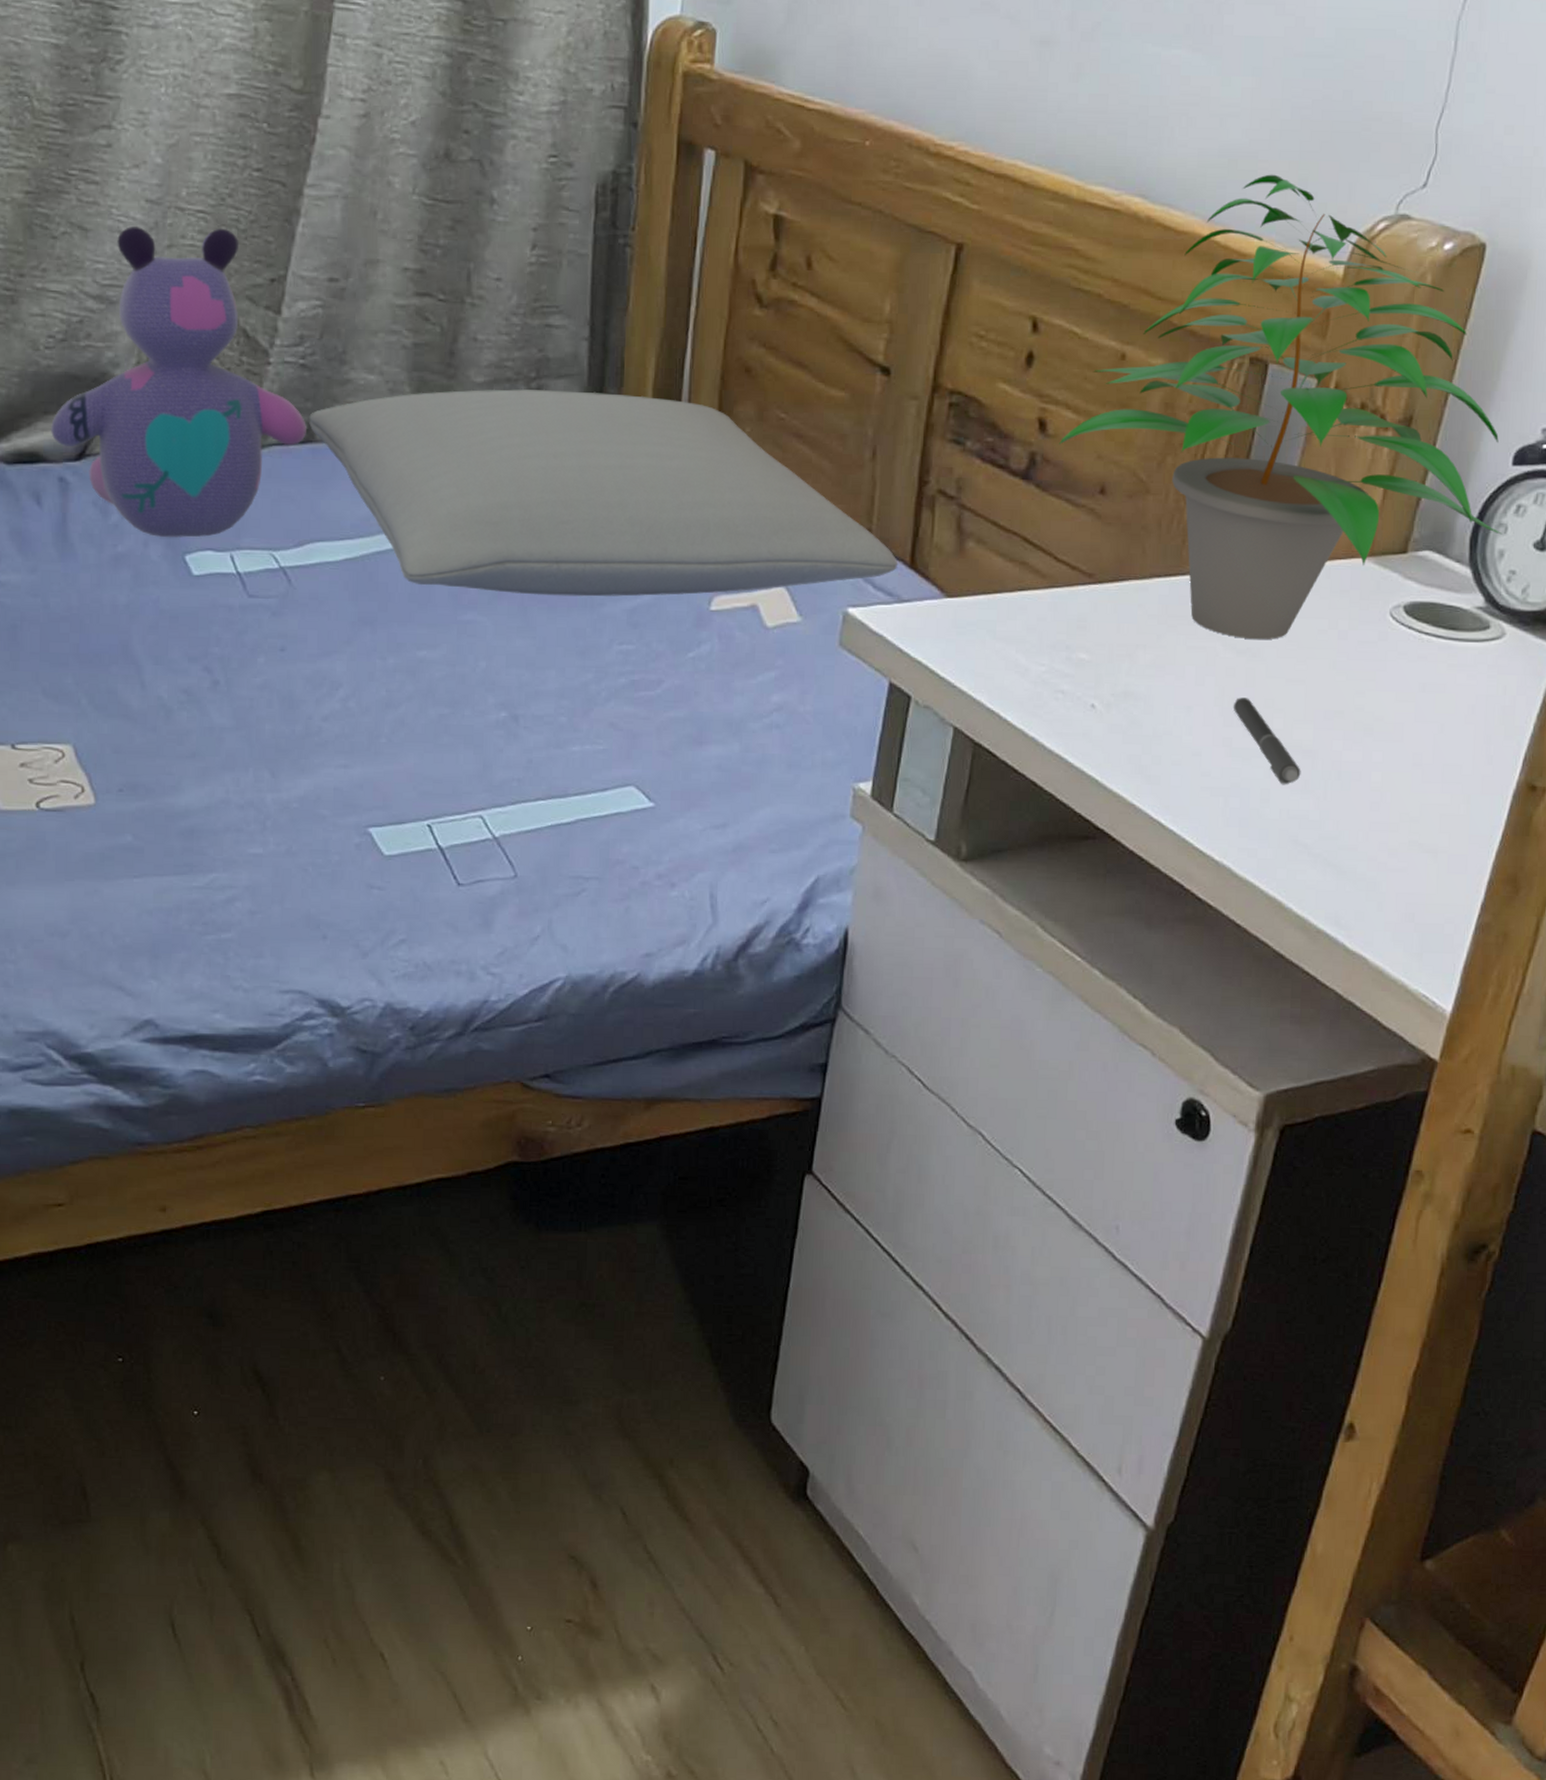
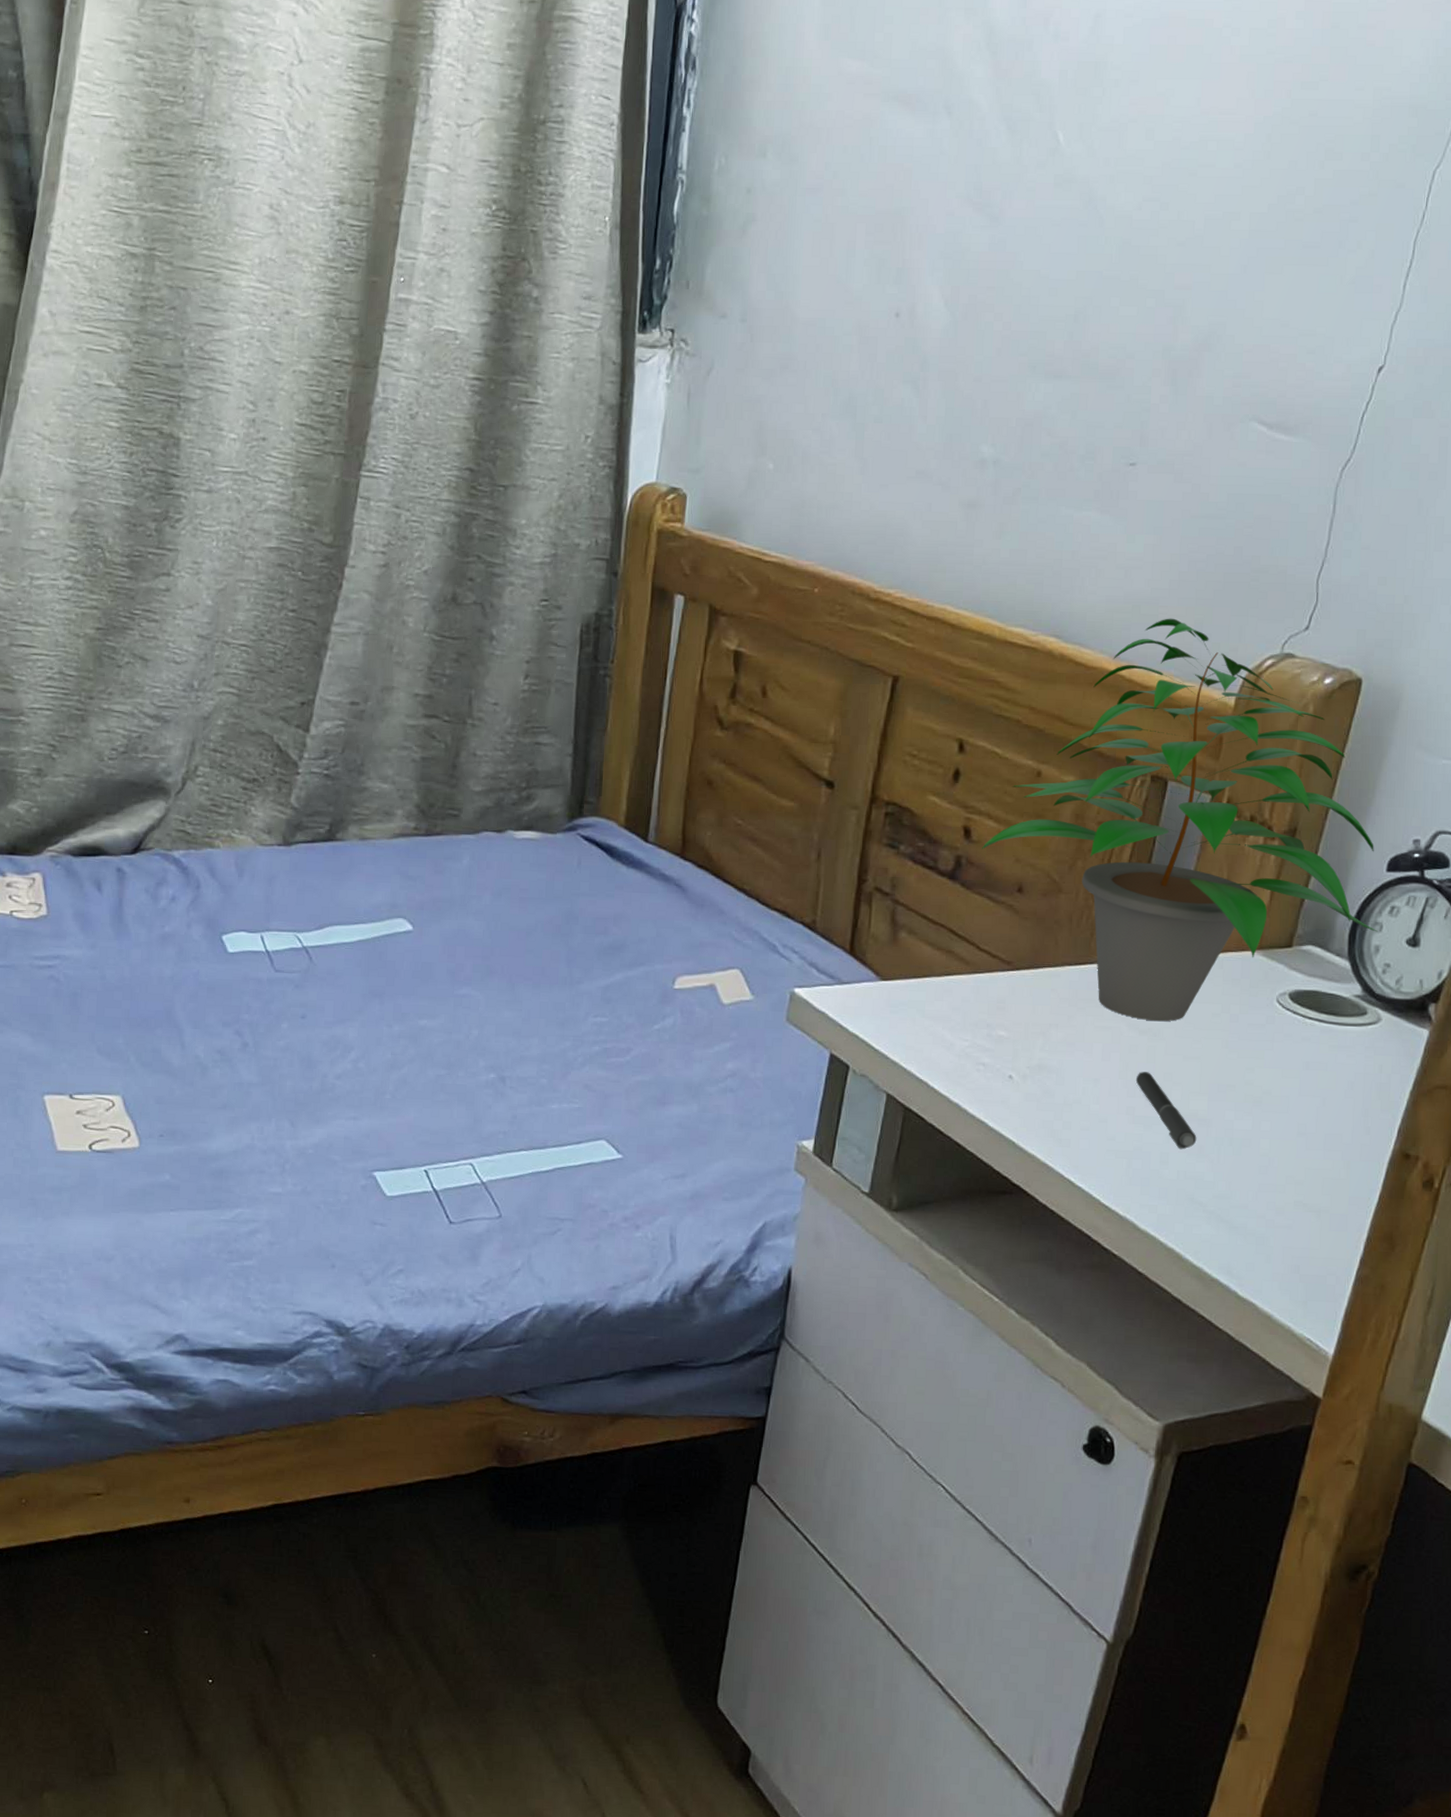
toy: present [50,225,306,538] -> none [111,657,329,921]
pillow: present [309,389,897,597] -> none [331,797,839,976]

